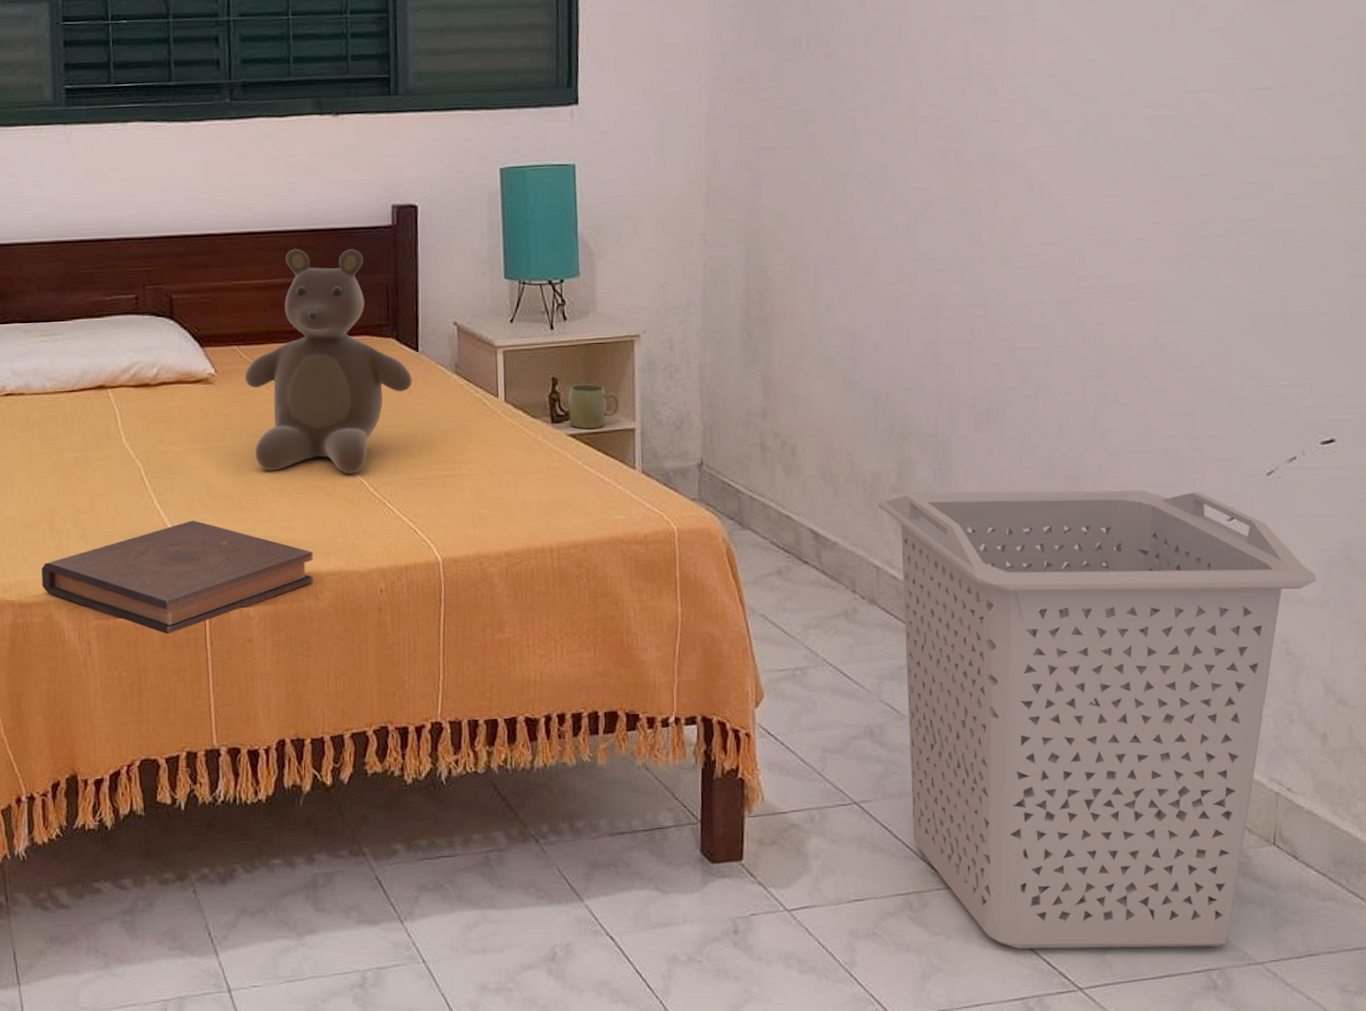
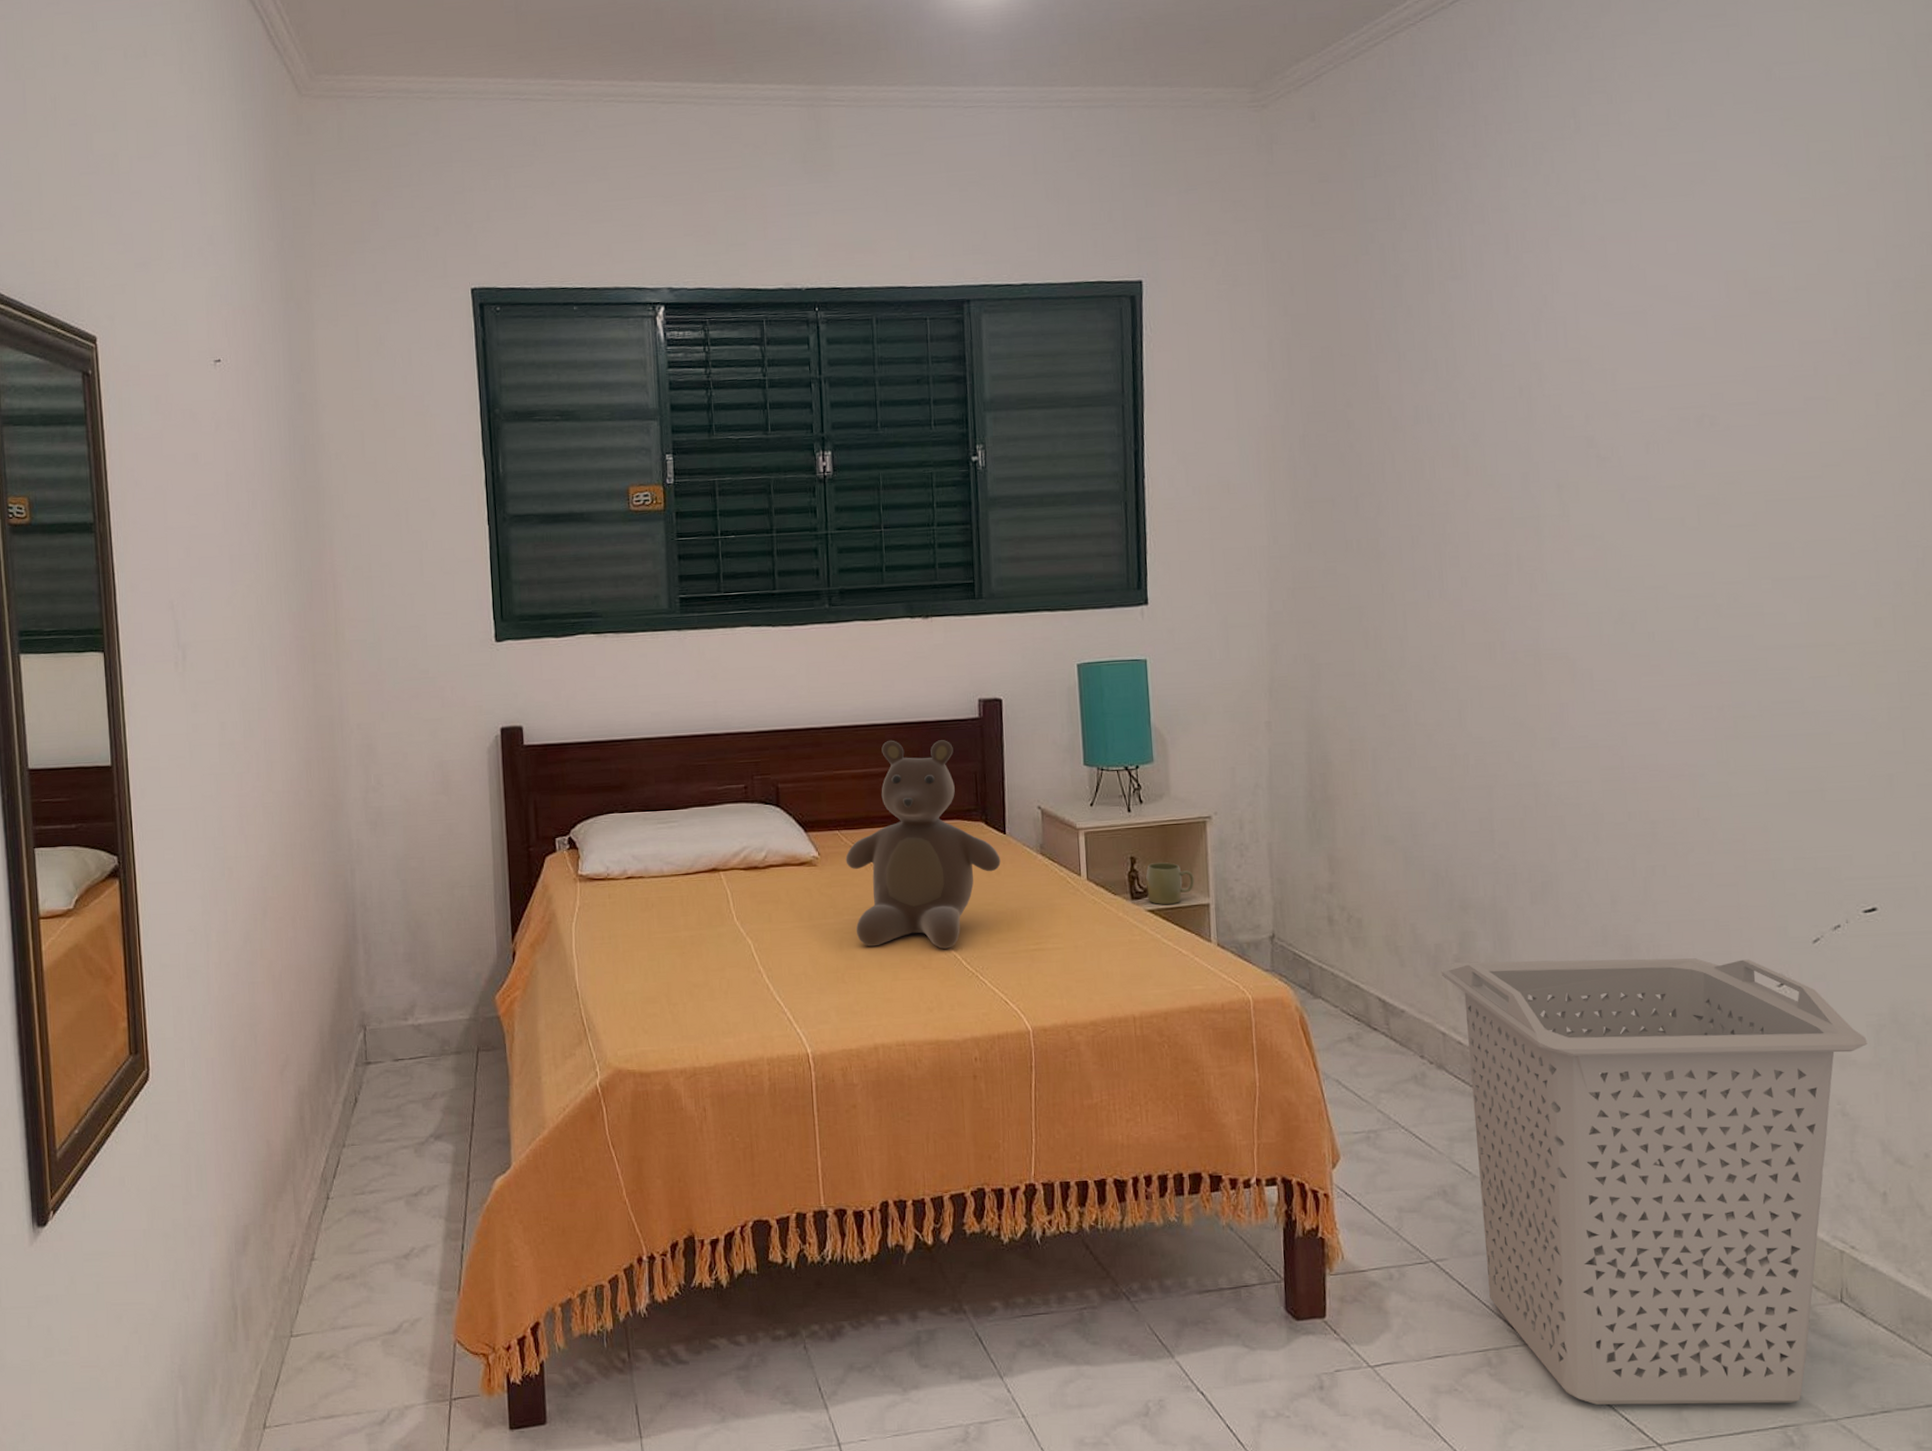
book: present [41,520,313,635] -> none [660,993,912,1102]

